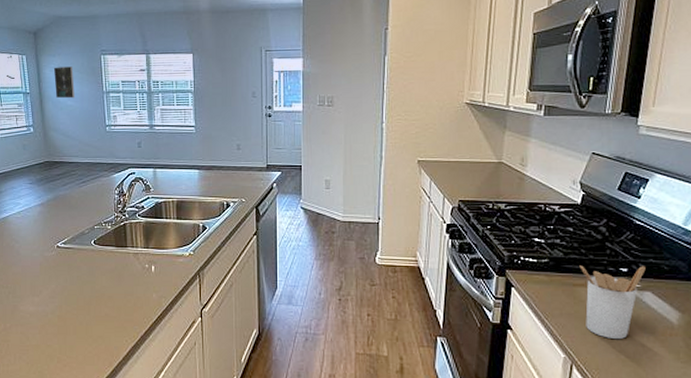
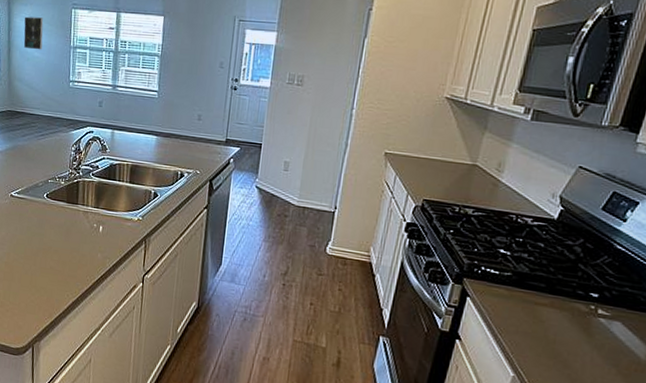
utensil holder: present [579,265,646,339] -> none [542,284,620,367]

